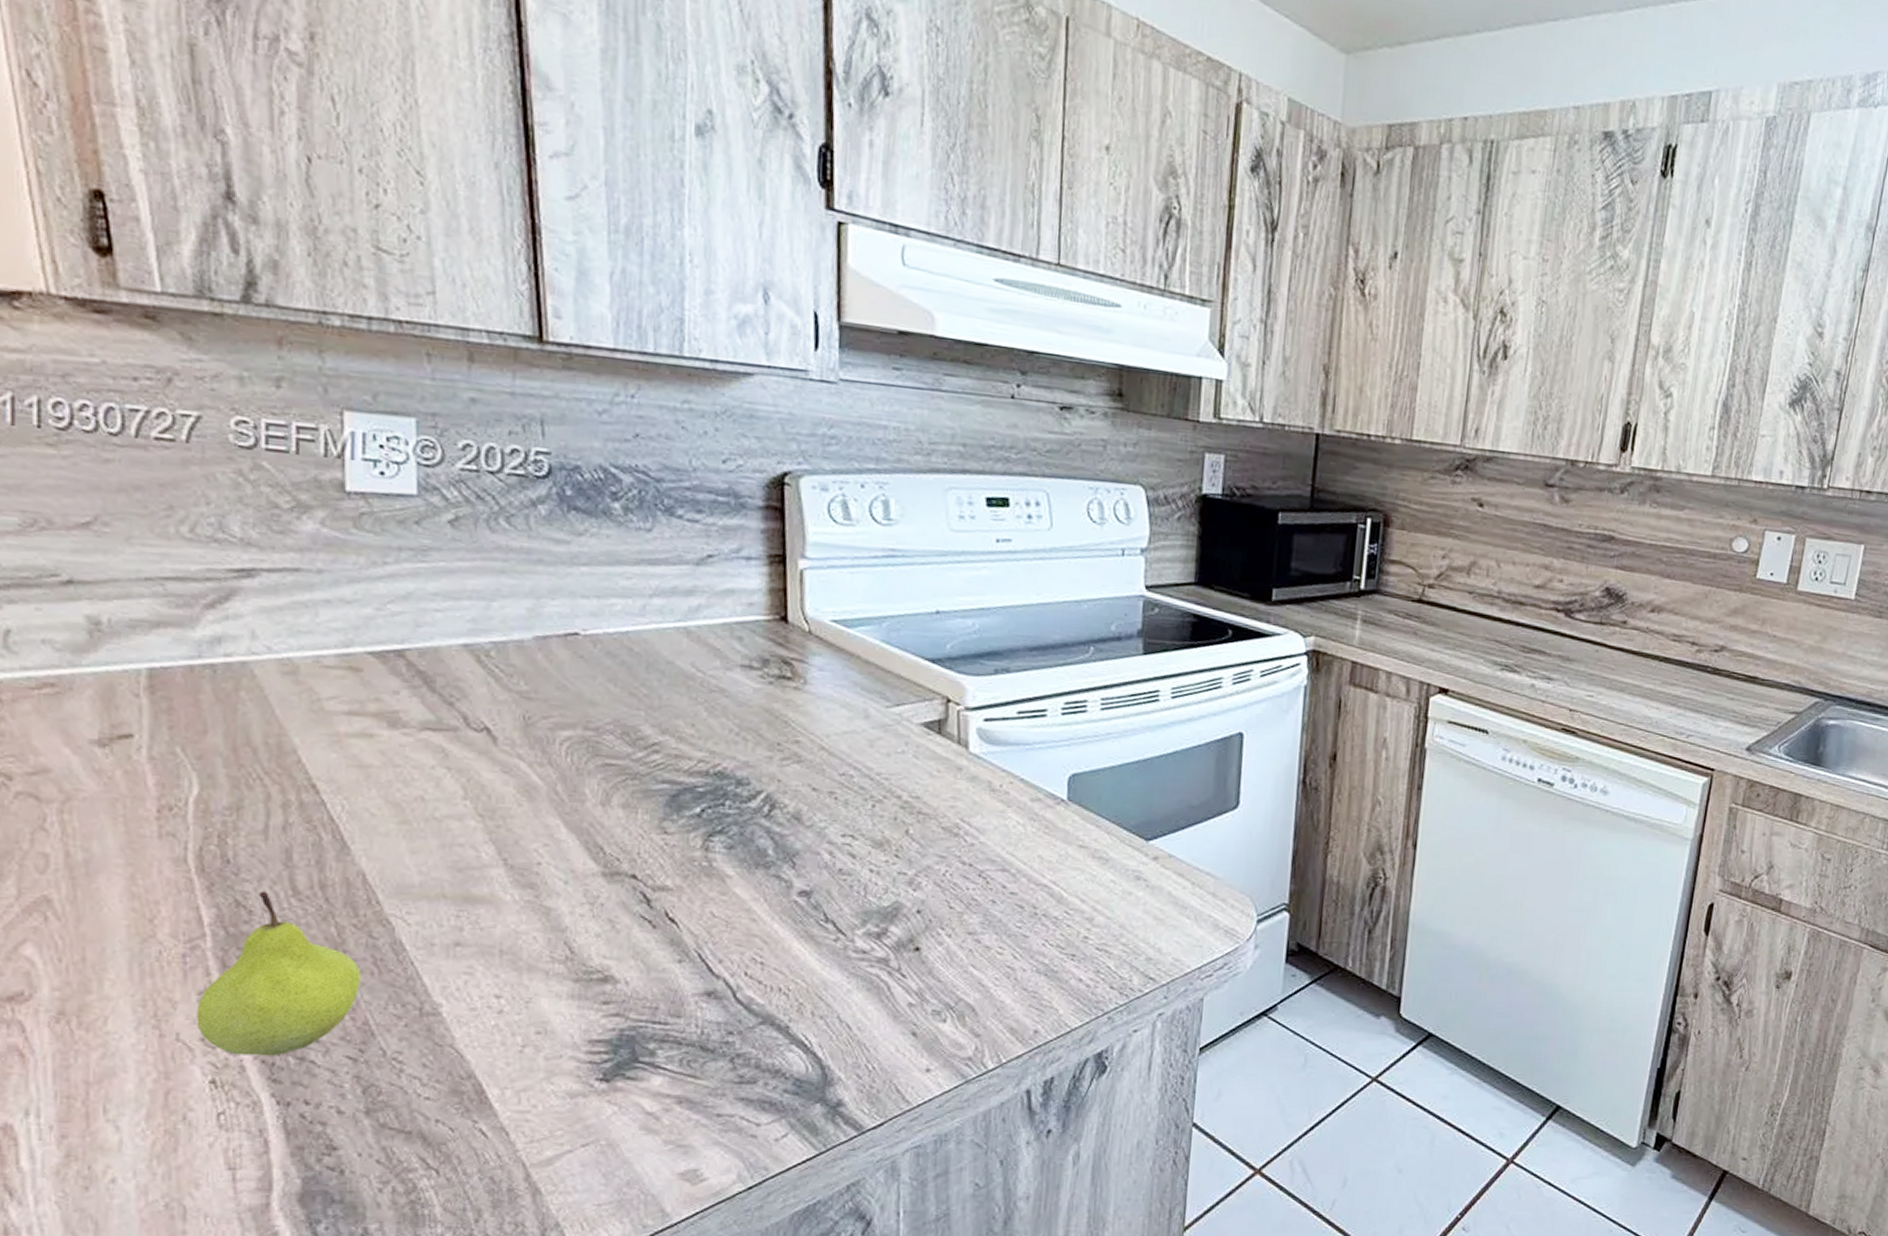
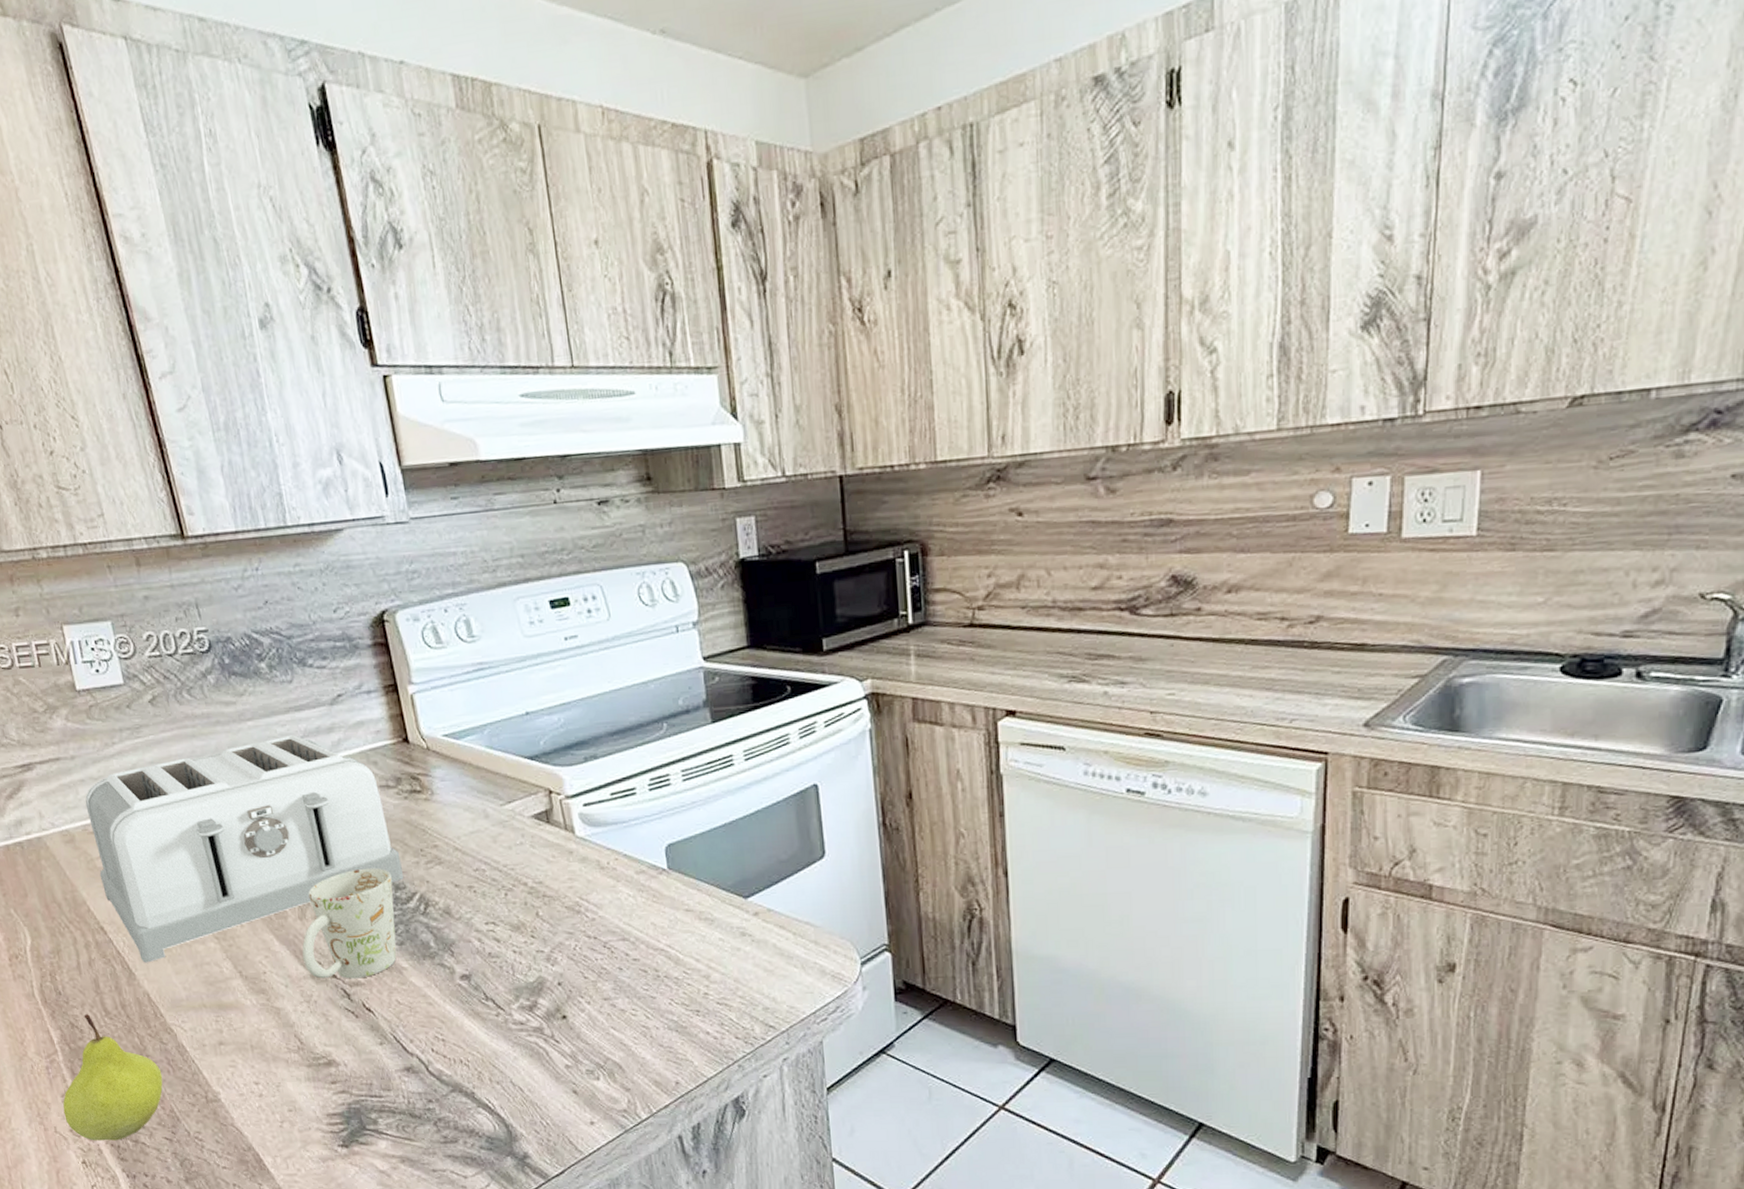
toaster: none [325,590,751,836] -> present [85,735,404,963]
mug: none [596,755,734,883] -> present [302,867,397,979]

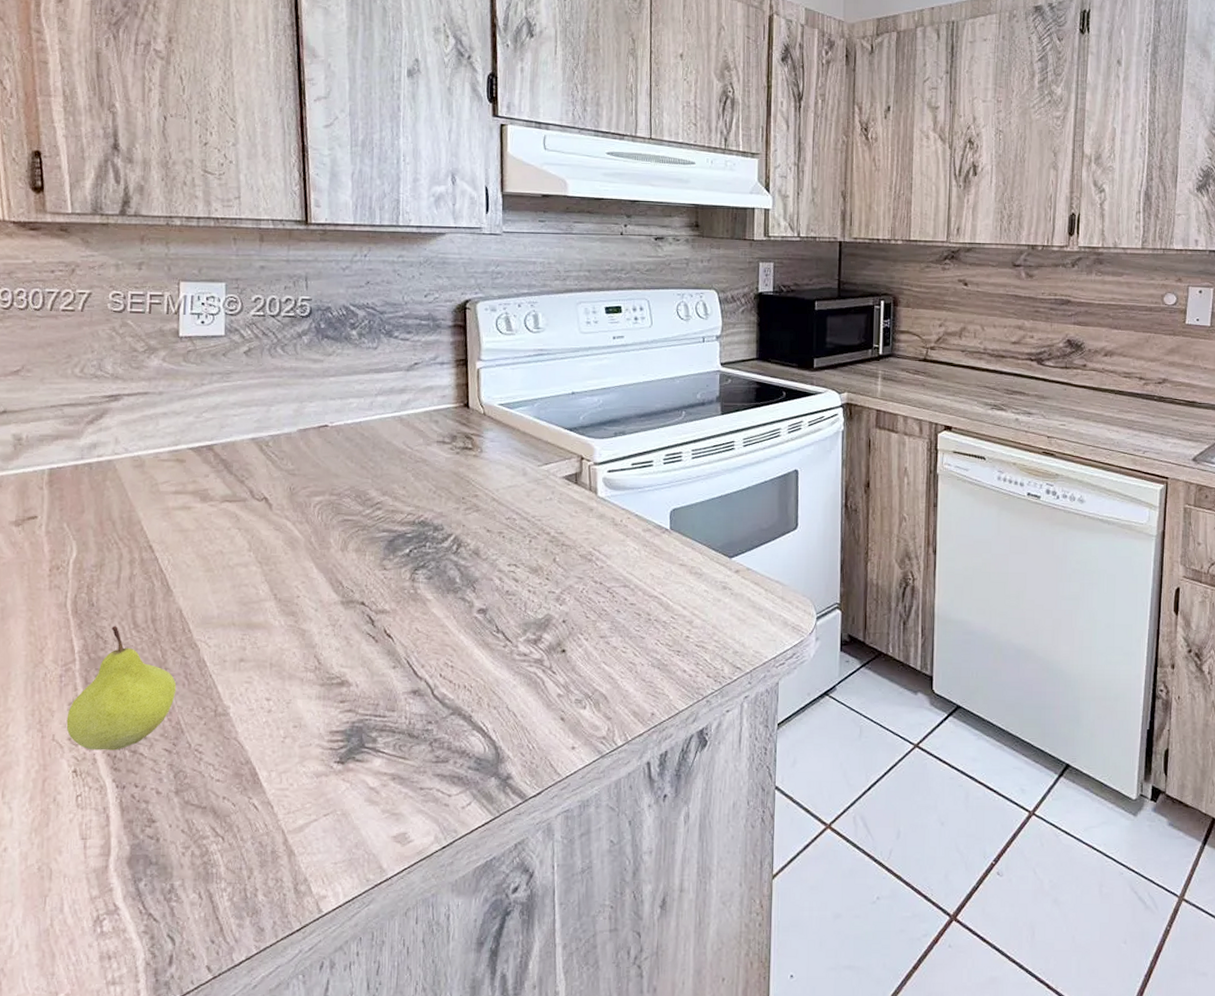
toaster: present [85,735,404,963] -> none [160,392,444,581]
mug: present [302,867,397,979] -> none [337,510,432,607]

